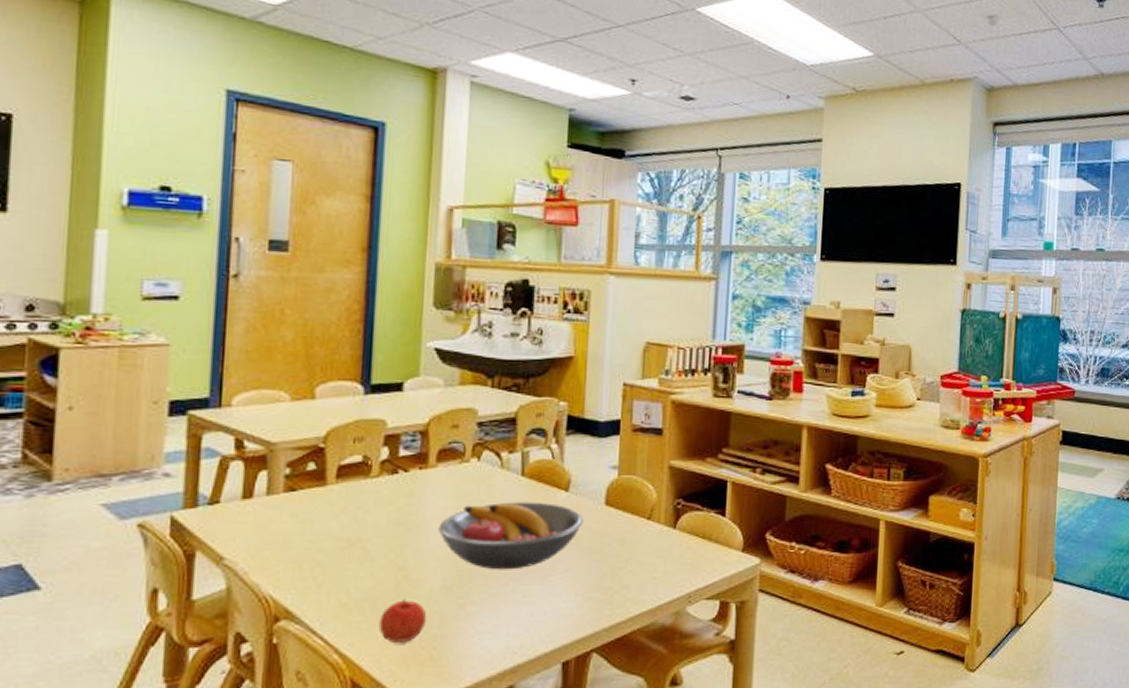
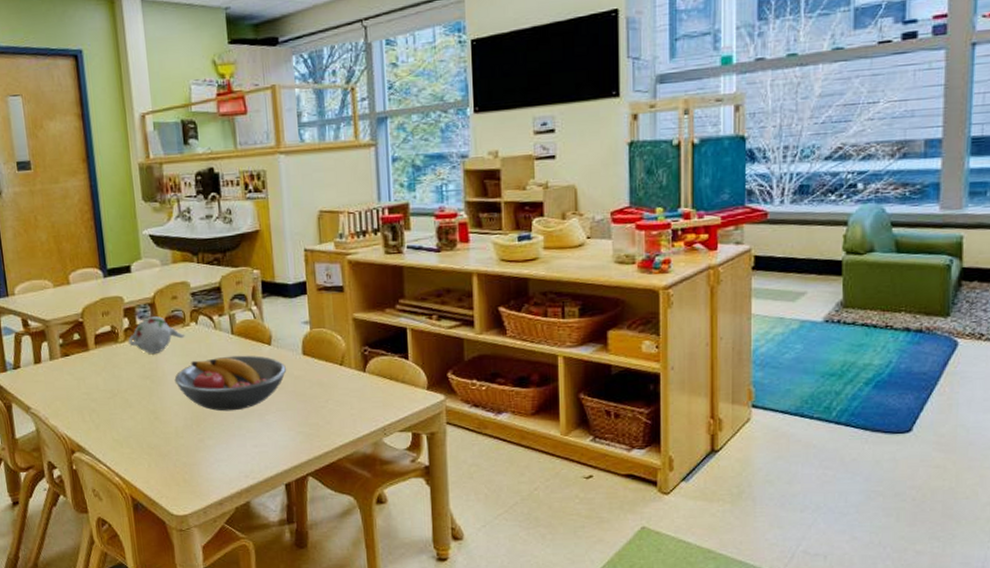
apple: present [378,598,427,643] -> none [143,435,178,468]
teapot: none [384,448,462,494] -> present [128,316,186,354]

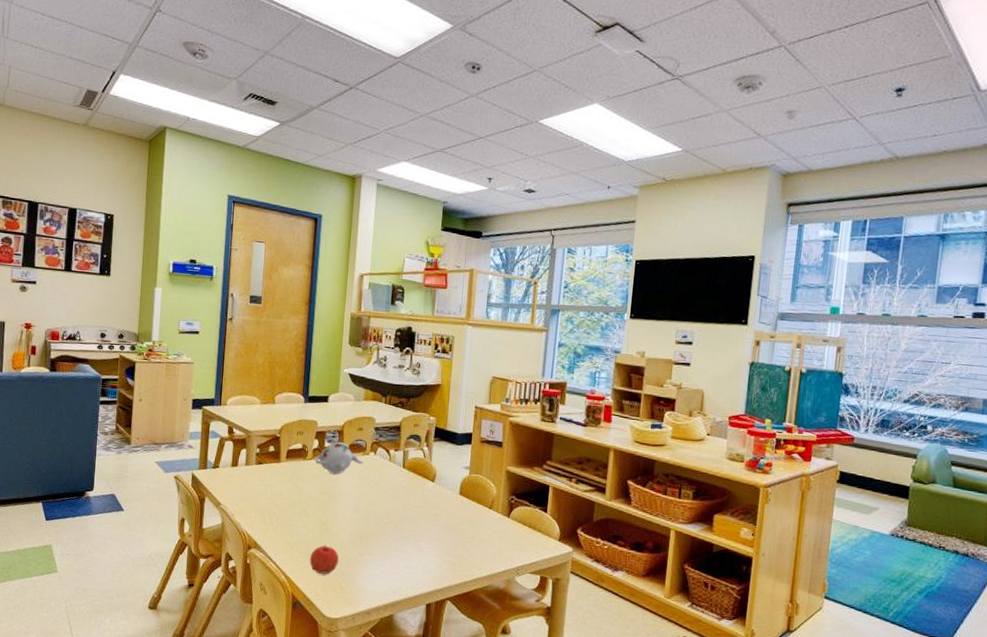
apple: none [143,435,178,468] -> present [309,544,340,574]
fruit bowl: present [174,355,287,412] -> none [347,485,444,534]

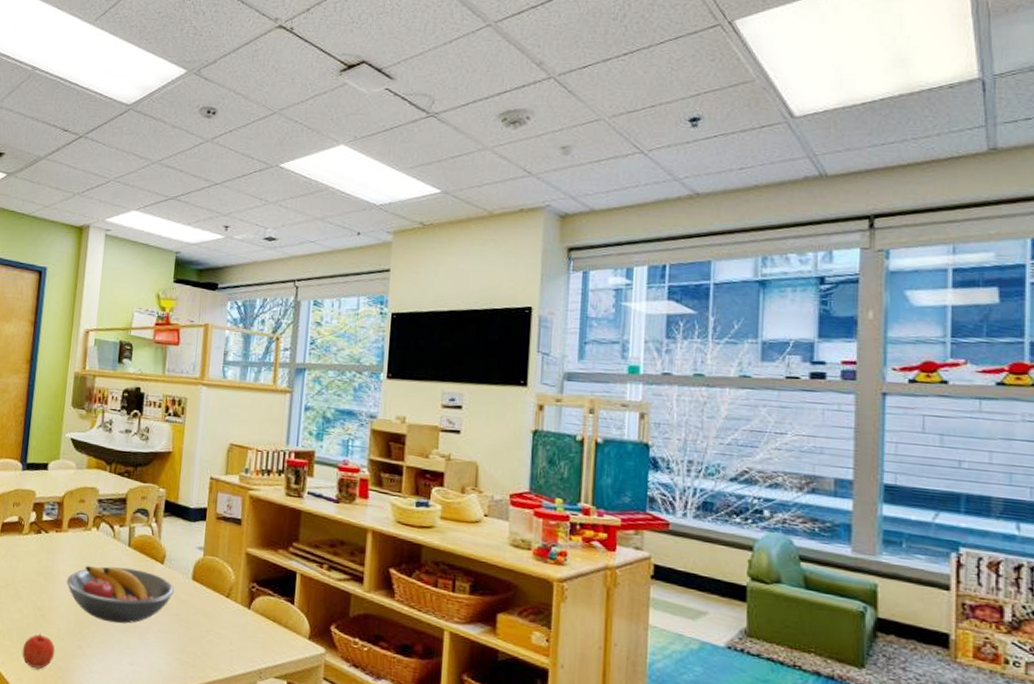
teapot: present [315,442,364,474] -> none [32,515,86,552]
fruit bowl: none [347,485,444,534] -> present [66,565,175,624]

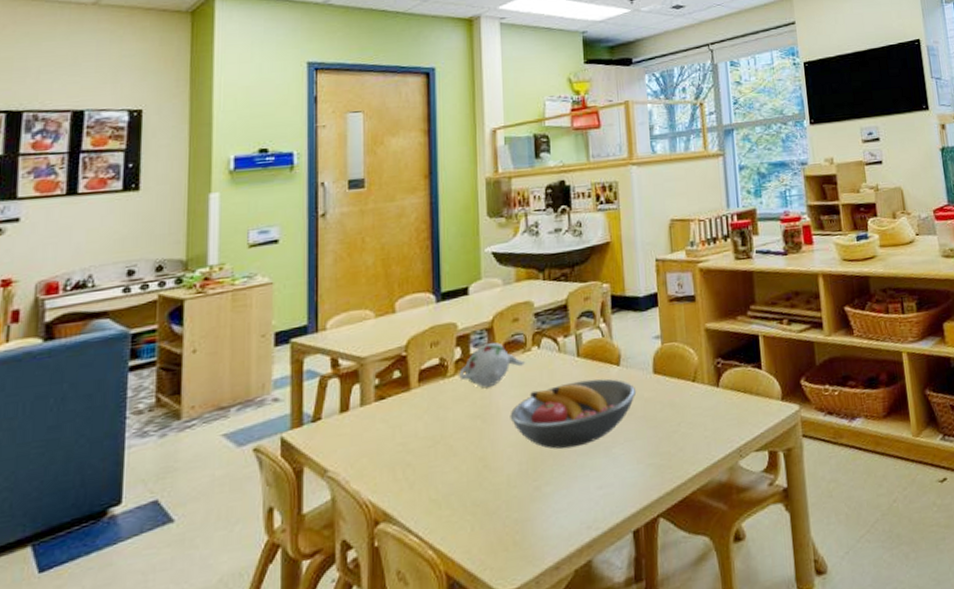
apple: present [22,633,56,669] -> none [466,487,508,532]
teapot: none [32,515,86,552] -> present [459,343,526,387]

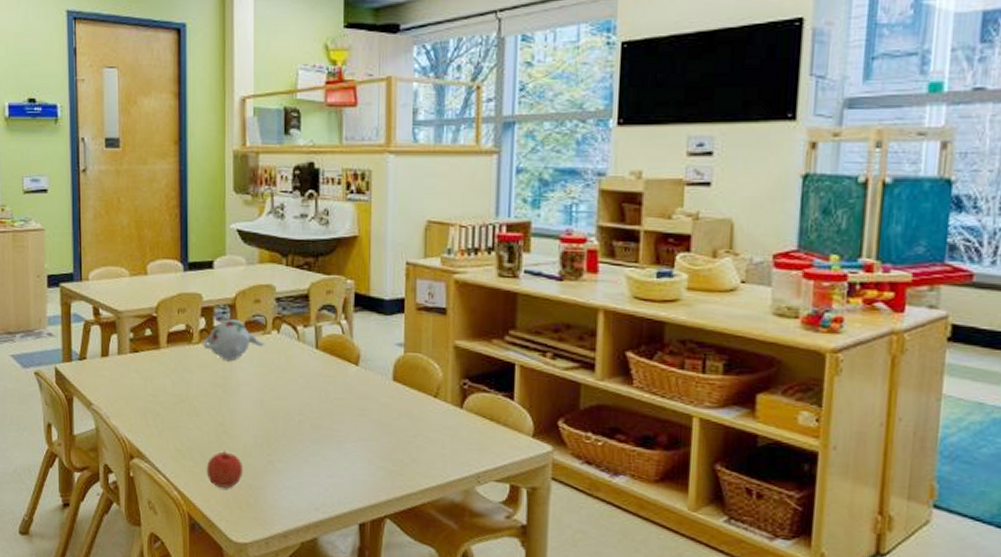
apple: none [466,487,508,532] -> present [206,450,244,488]
fruit bowl: present [510,378,637,449] -> none [248,372,374,435]

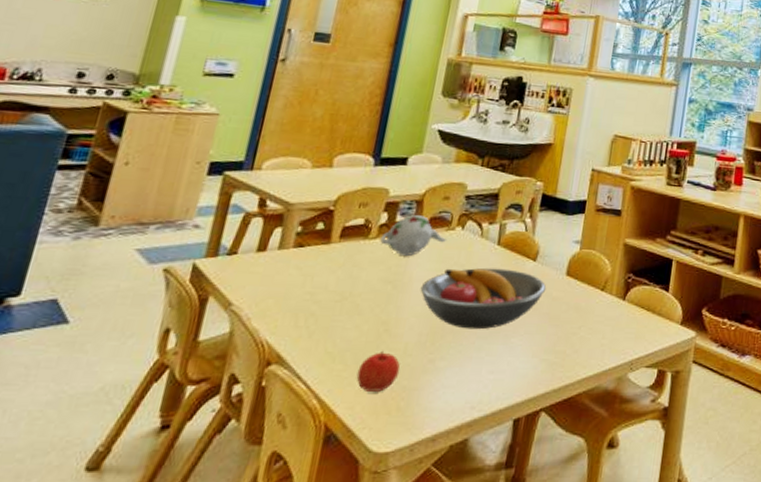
fruit bowl: none [248,372,374,435] -> present [420,267,547,330]

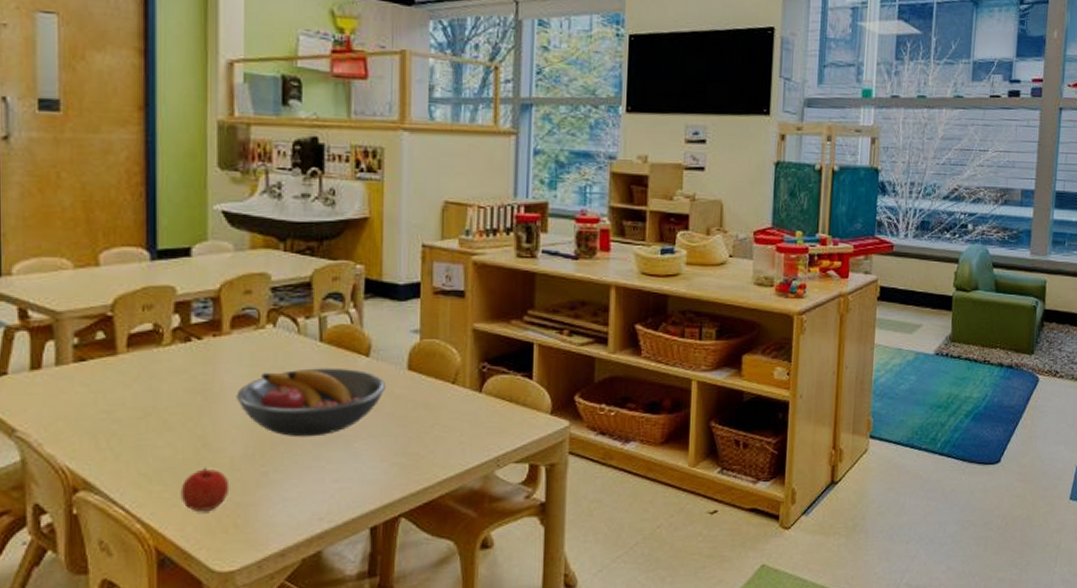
teapot: present [380,215,448,256] -> none [177,315,258,362]

